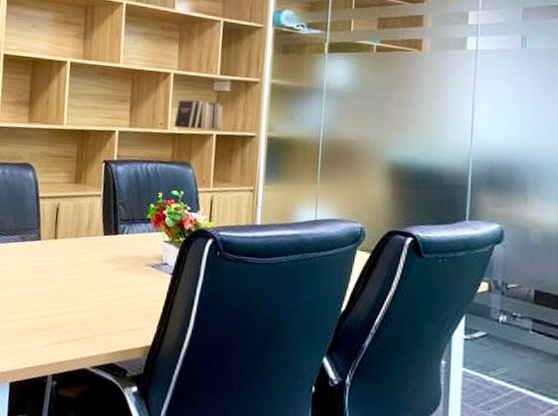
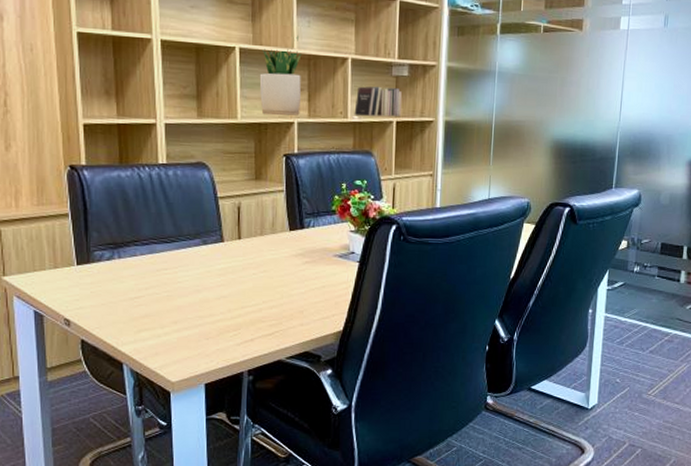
planter: none [85,52,127,125] -> present [259,36,302,116]

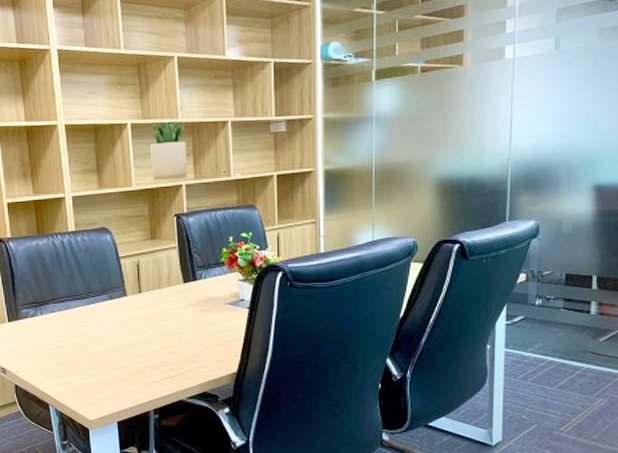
books: present [354,86,402,118] -> none [236,143,281,174]

